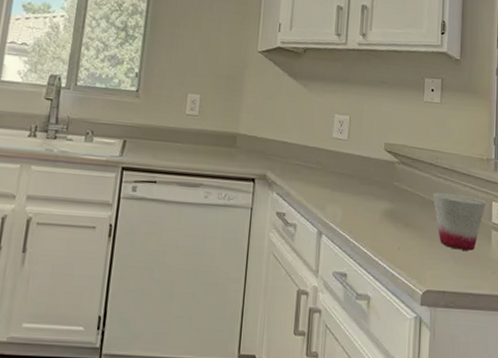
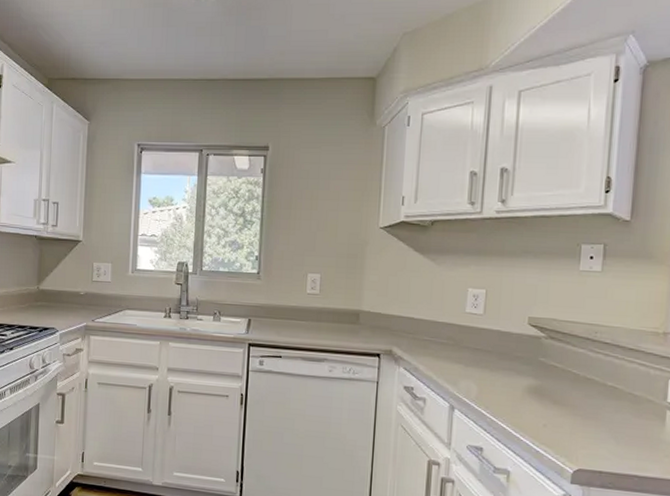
cup: present [432,191,486,251] -> none [588,368,660,432]

